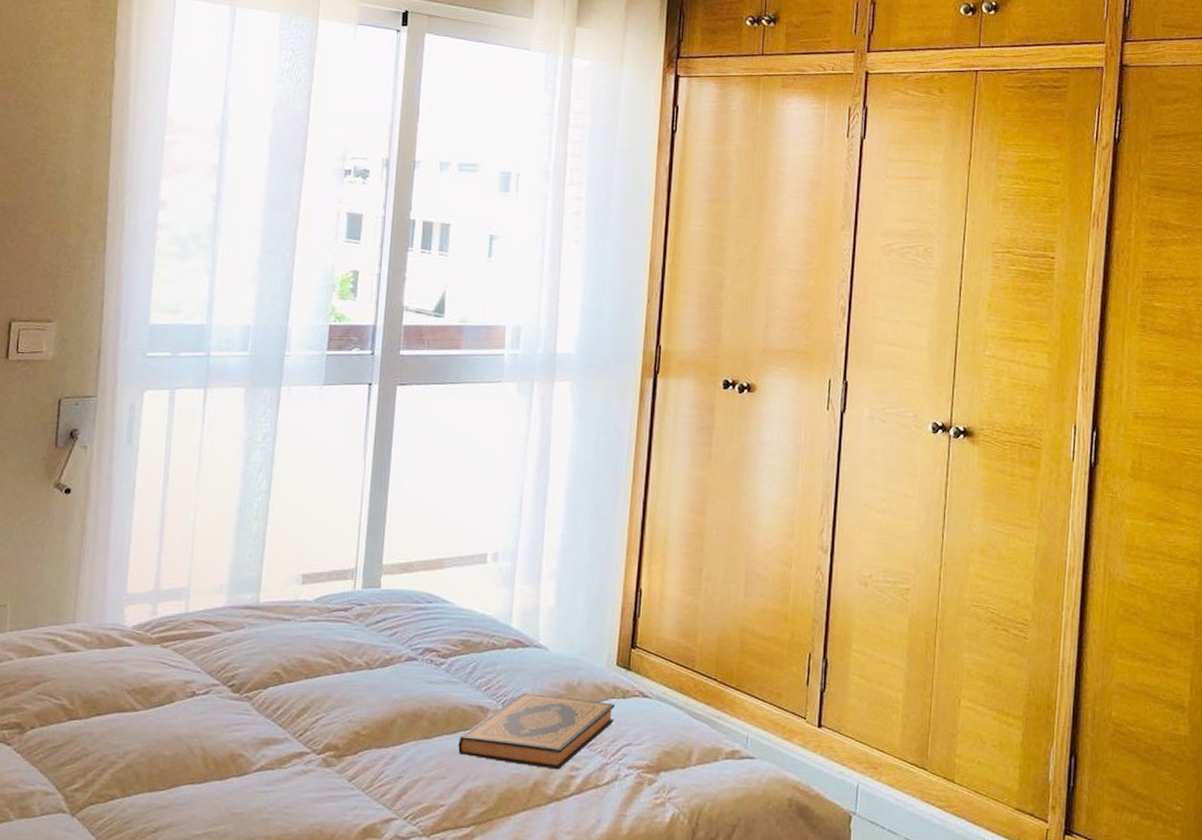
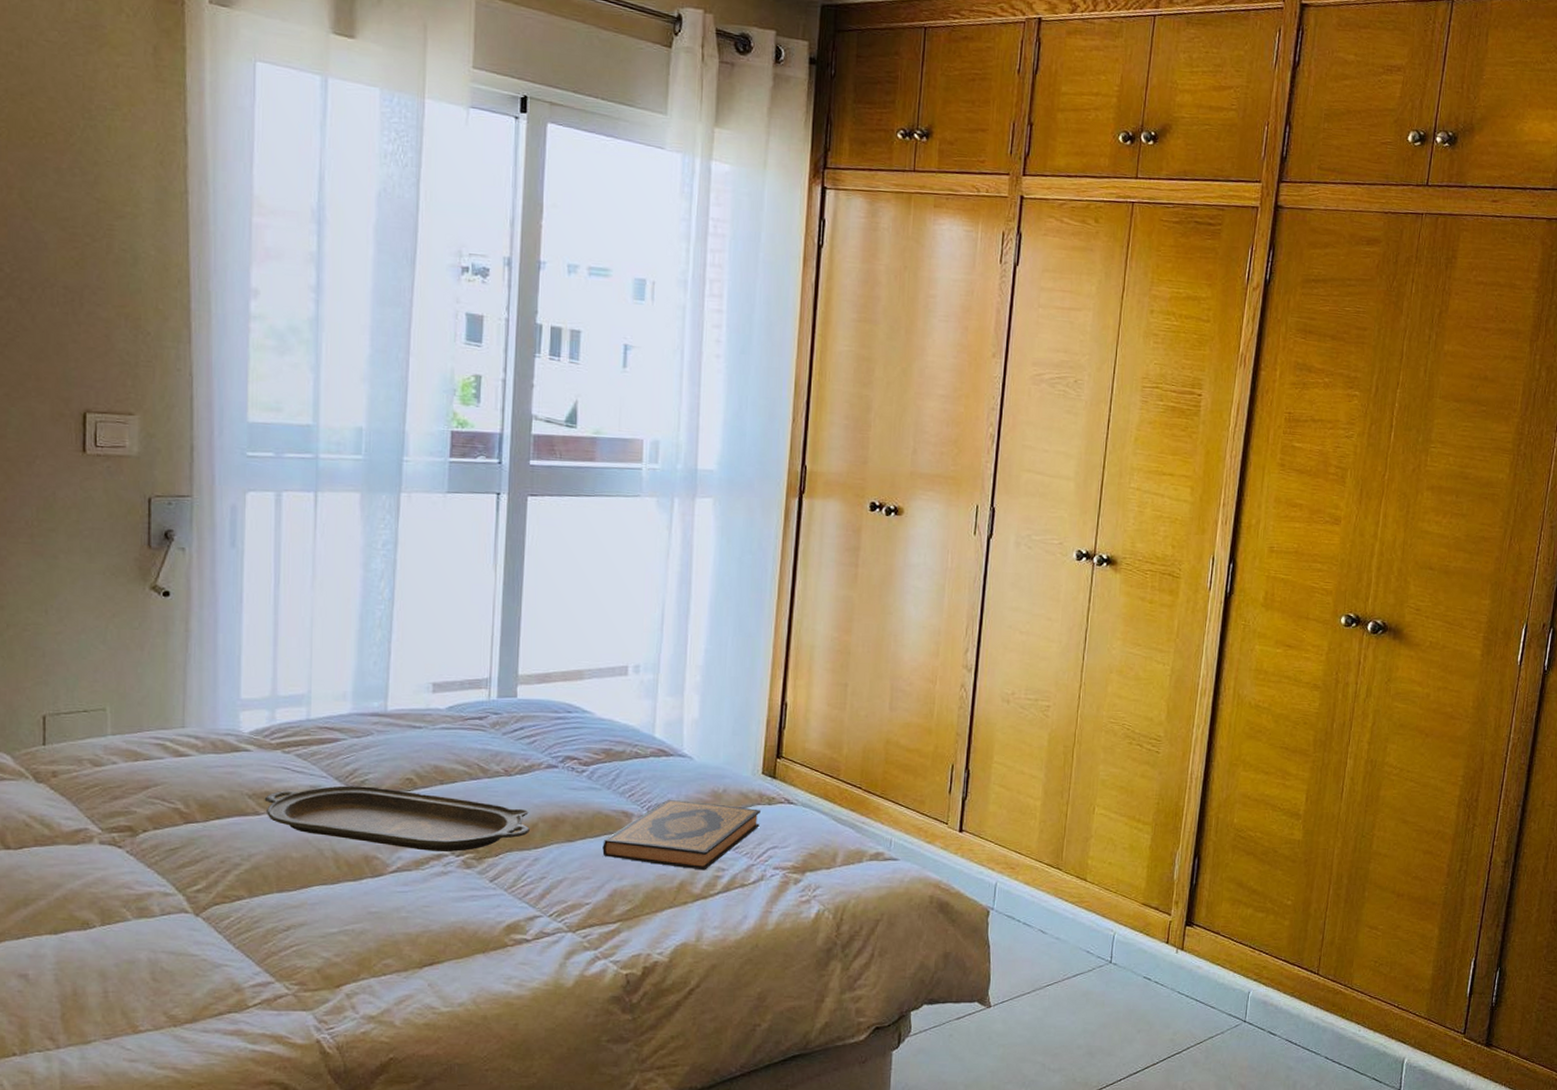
serving tray: none [142,680,388,749] -> present [264,785,530,852]

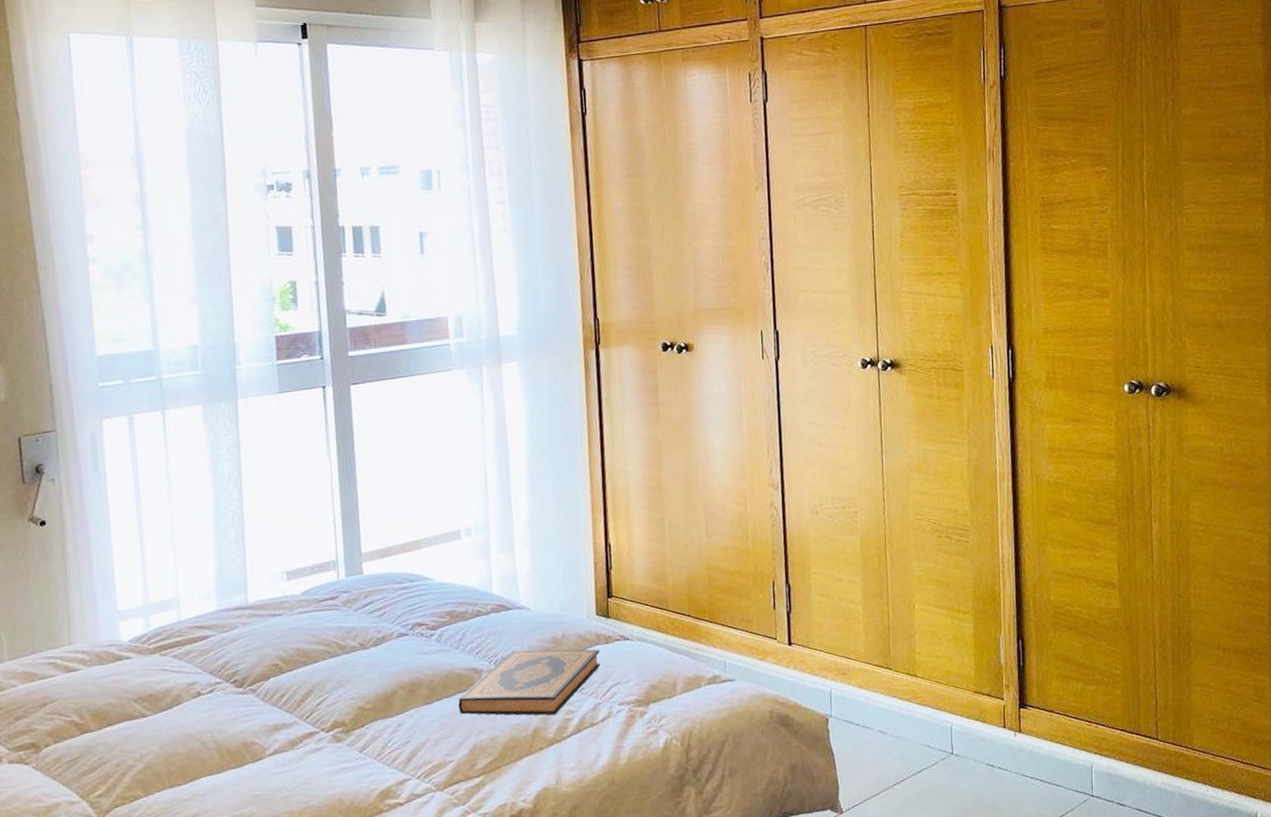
serving tray: present [264,785,530,852] -> none [148,676,390,731]

